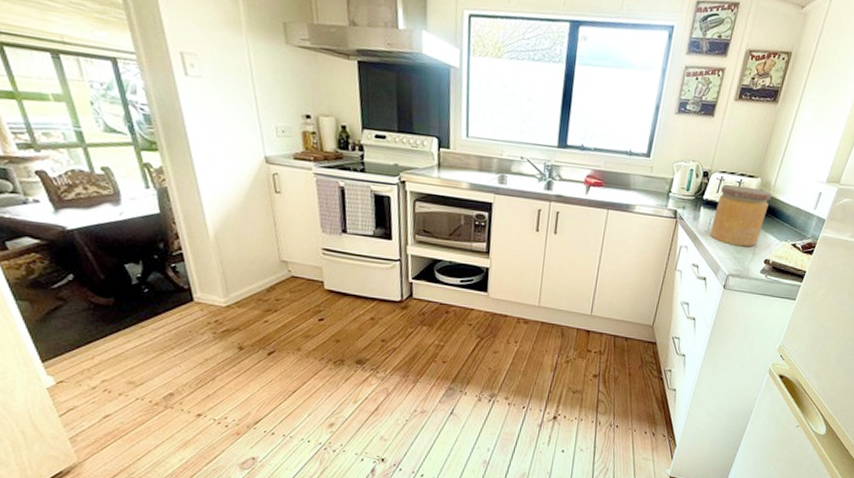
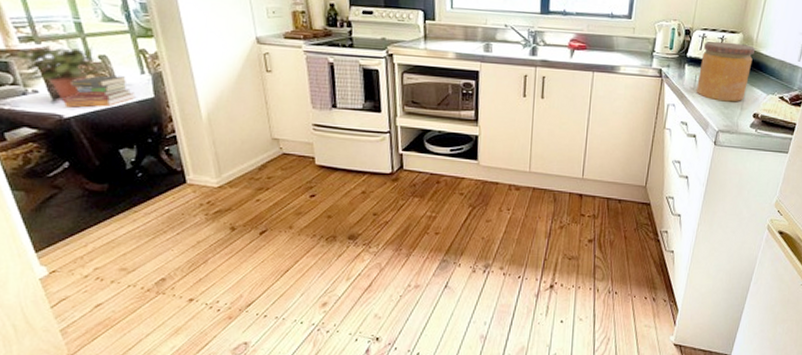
potted plant: none [16,153,111,210] -> present [17,45,108,99]
books: none [63,188,140,220] -> present [61,75,136,108]

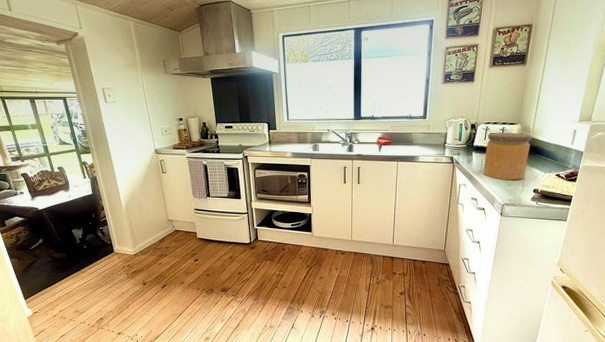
potted plant: present [17,45,108,99] -> none [11,162,64,197]
books: present [61,75,136,108] -> none [37,180,81,203]

